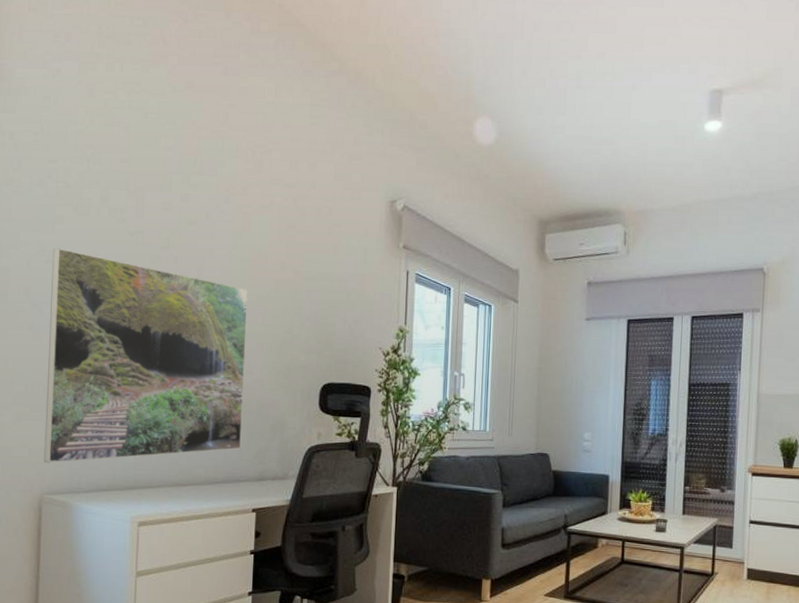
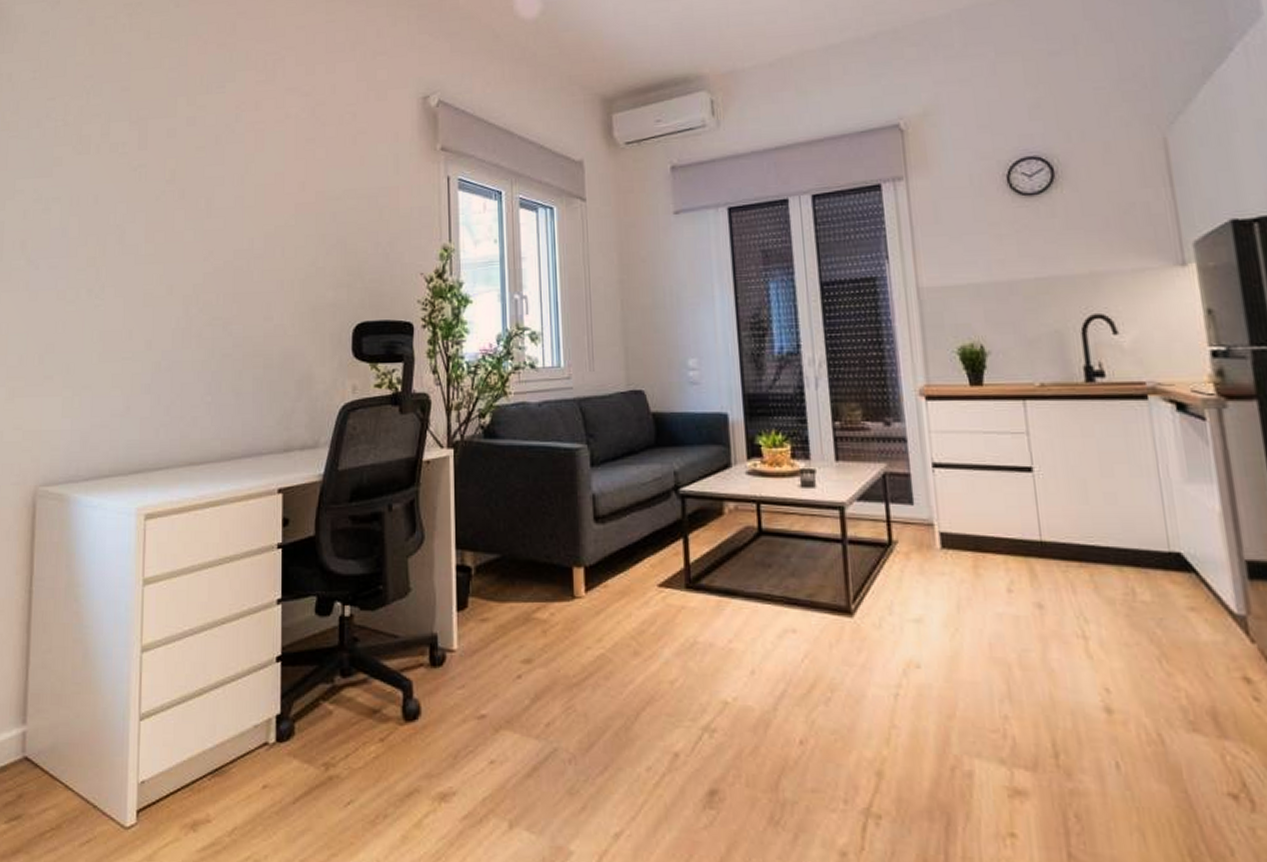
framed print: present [44,248,248,464] -> none [38,193,264,448]

